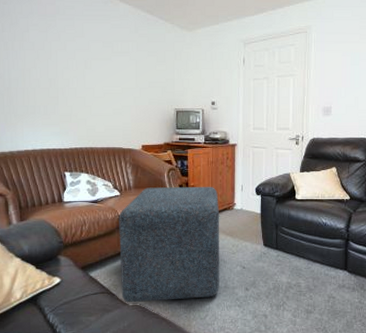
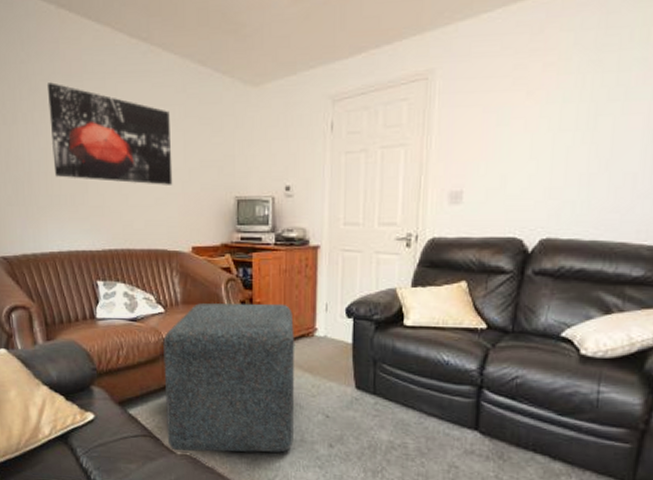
wall art: none [25,20,127,100] -> present [46,82,173,185]

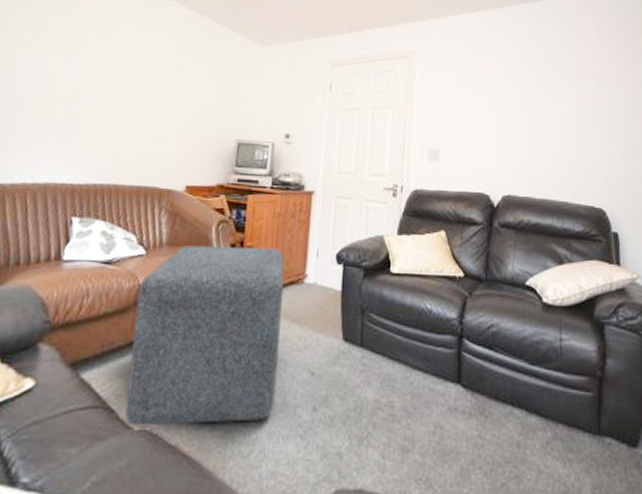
wall art: present [46,82,173,185] -> none [47,18,181,124]

